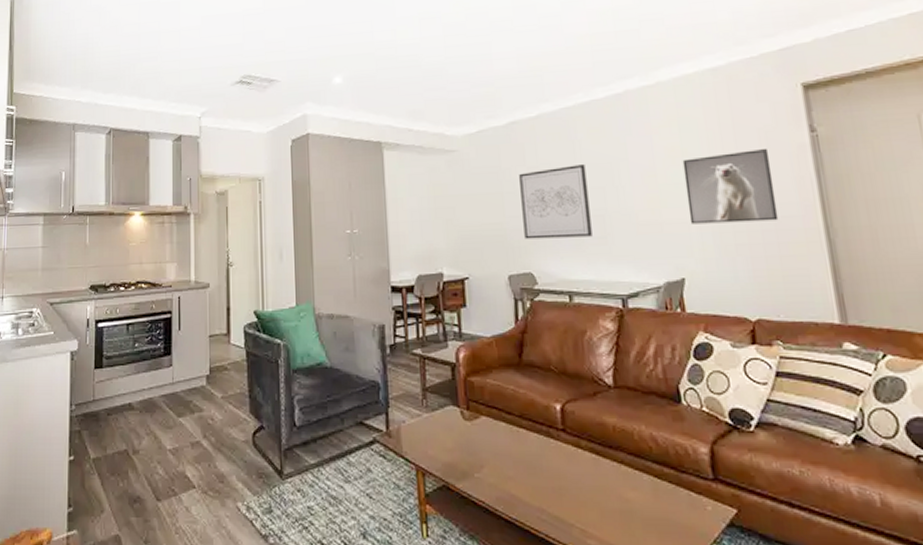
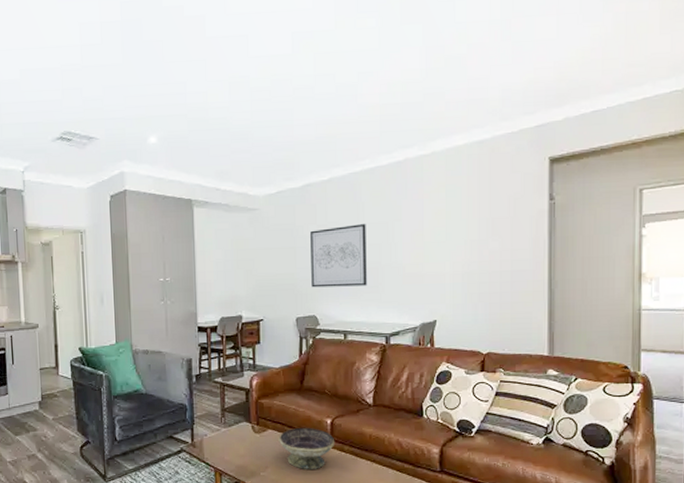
decorative bowl: none [495,414,567,471] -> present [279,427,334,469]
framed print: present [682,149,779,224] -> none [445,214,515,276]

